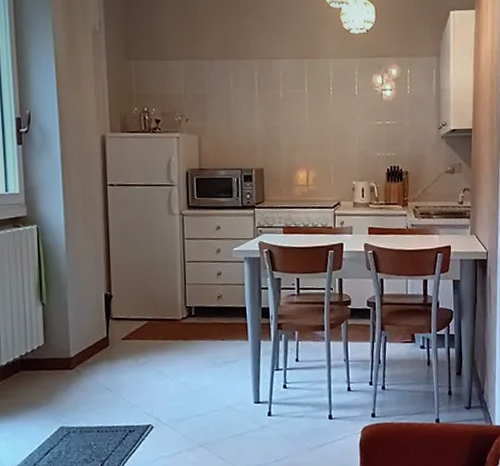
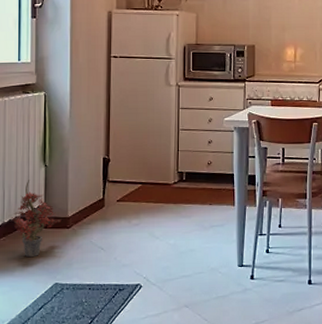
potted plant: none [9,319,64,401] -> present [11,180,62,258]

